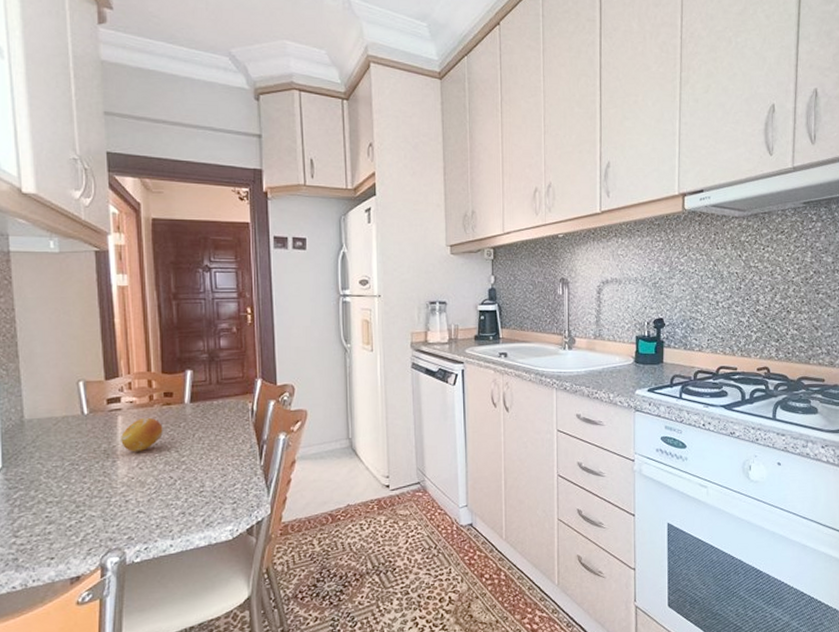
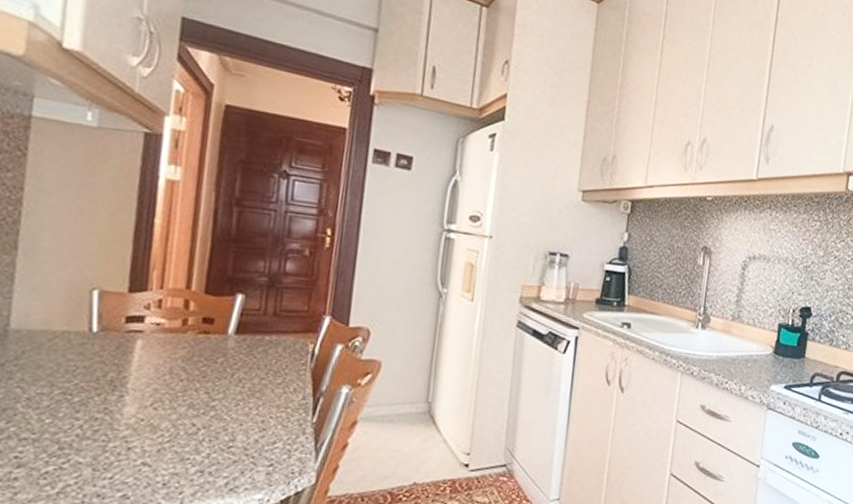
fruit: present [121,417,163,453] -> none [135,345,194,388]

